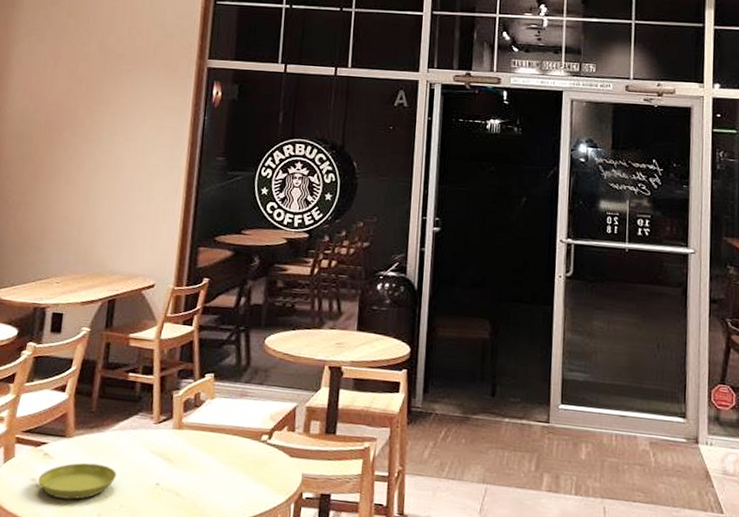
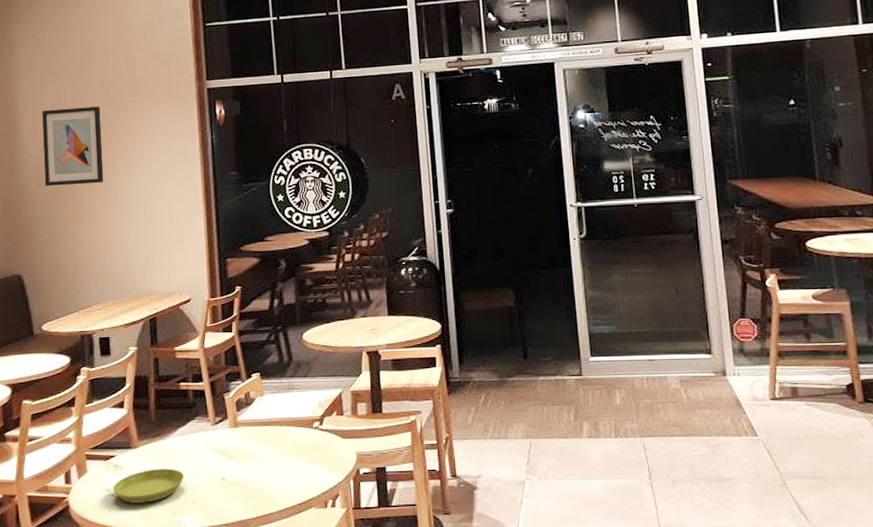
wall art: none [24,66,95,150] -> present [42,106,104,186]

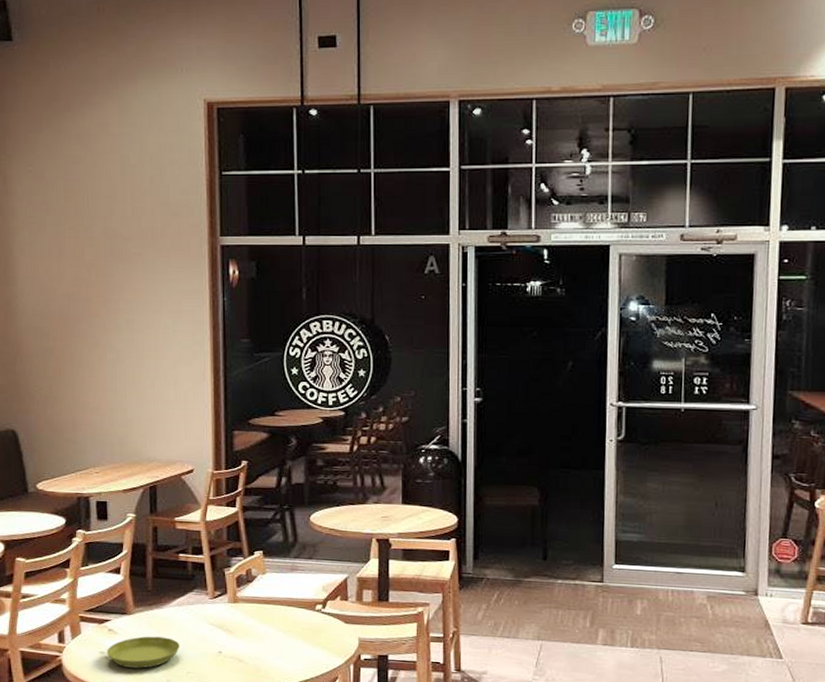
wall art: present [42,106,104,186] -> none [39,255,105,340]

